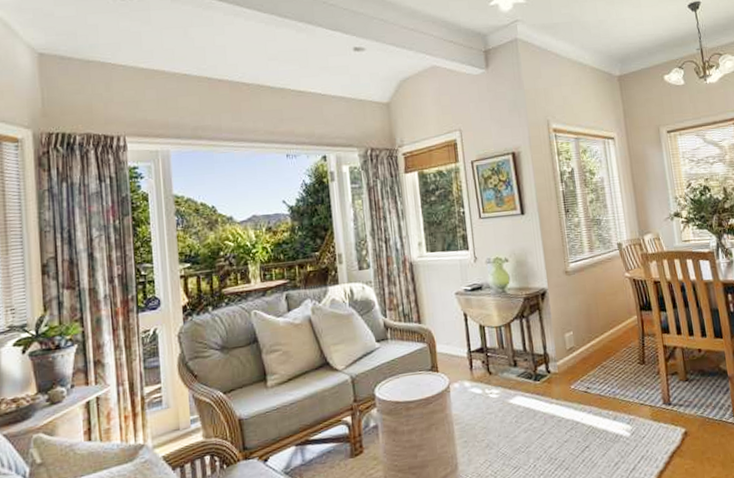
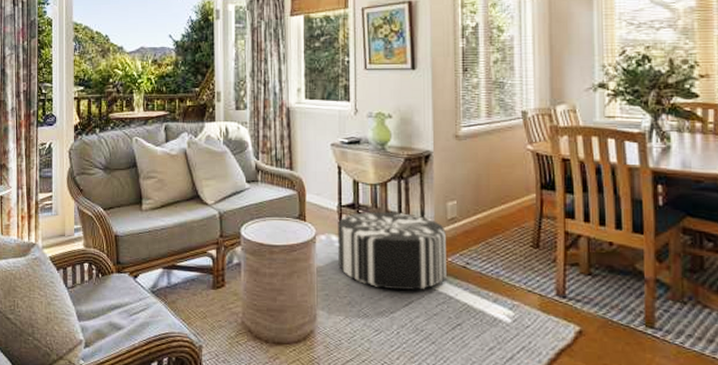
pouf: none [469,350,573,426] -> present [338,211,448,291]

